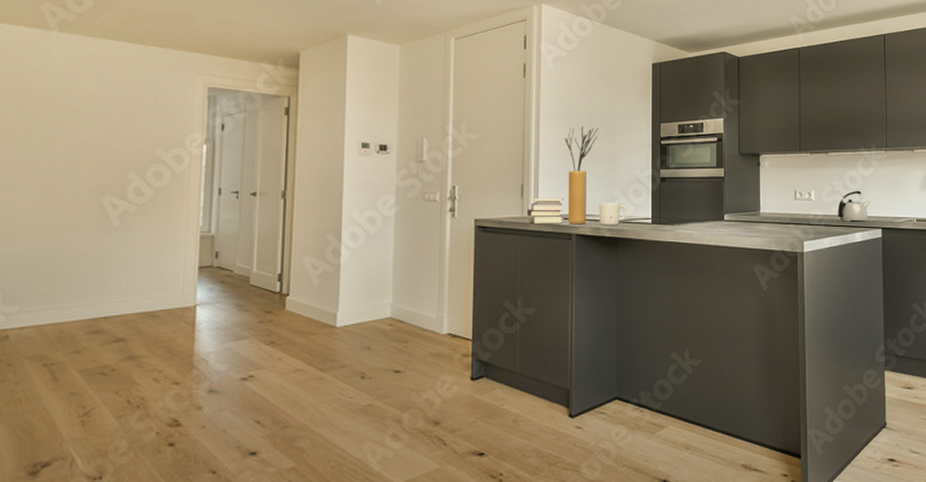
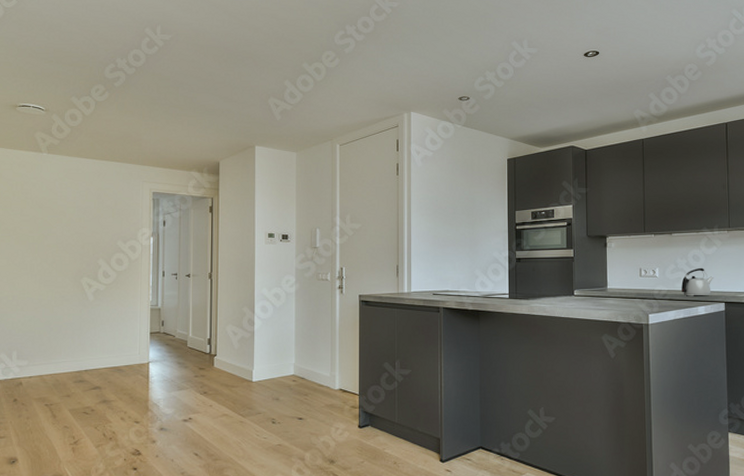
books: present [526,198,564,224] -> none [401,277,432,298]
vase: present [565,125,599,225] -> none [432,214,461,299]
mug: present [599,202,627,225] -> none [463,280,487,299]

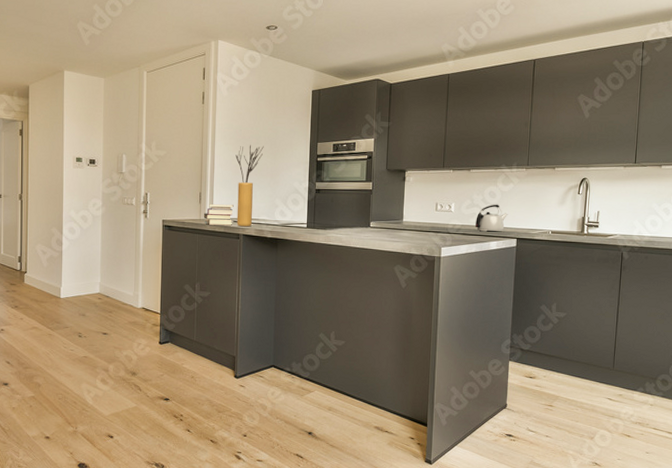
books: none [401,277,432,298] -> present [203,204,234,225]
vase: none [432,214,461,299] -> present [235,144,264,227]

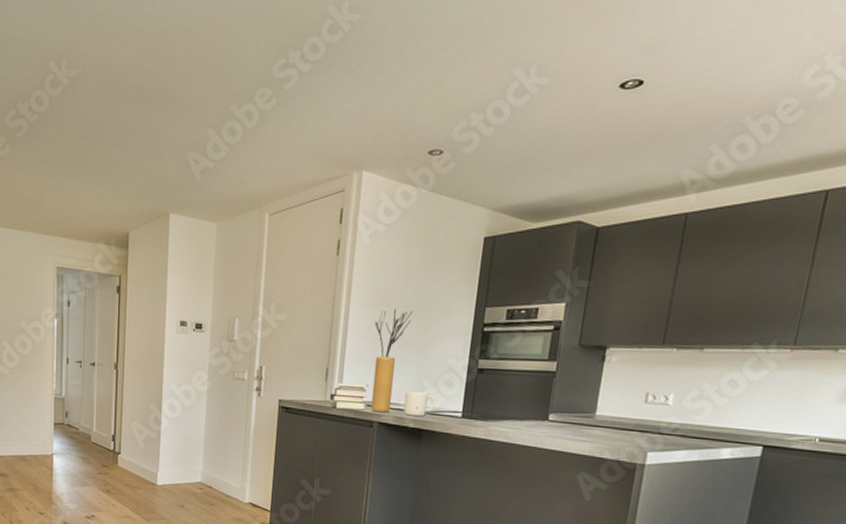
mug: none [262,209,287,228] -> present [403,391,436,416]
kettle: present [475,204,509,232] -> none [701,397,755,436]

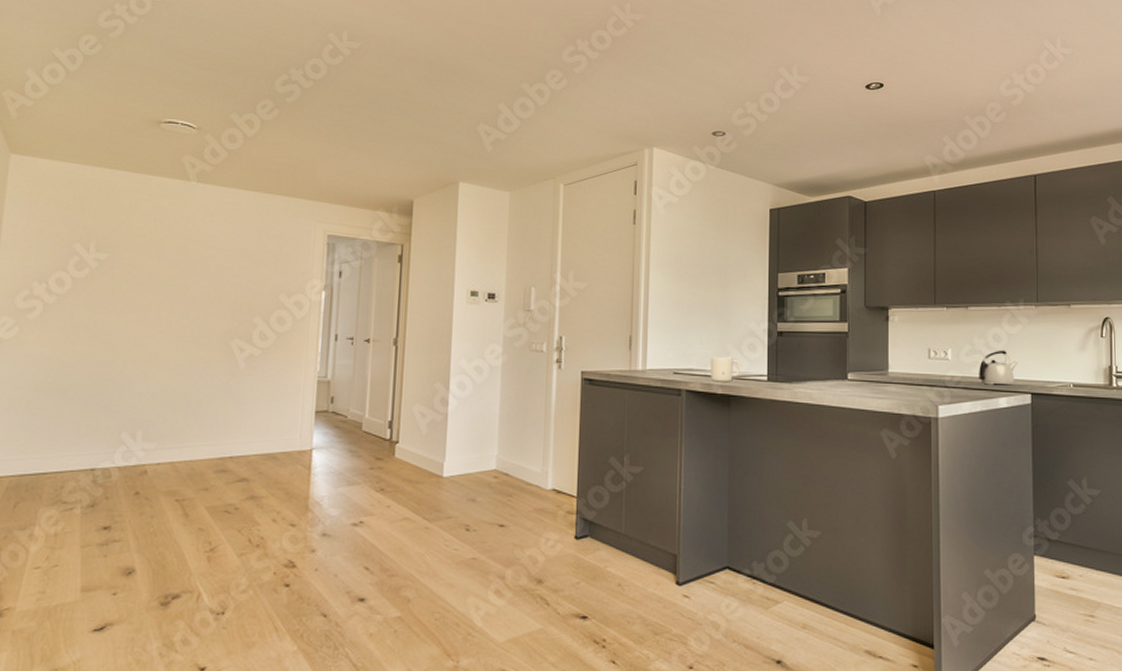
books: present [329,383,369,410] -> none [634,351,674,378]
vase: present [370,308,413,413] -> none [675,275,711,380]
kettle: none [701,397,755,436] -> present [979,350,1019,386]

